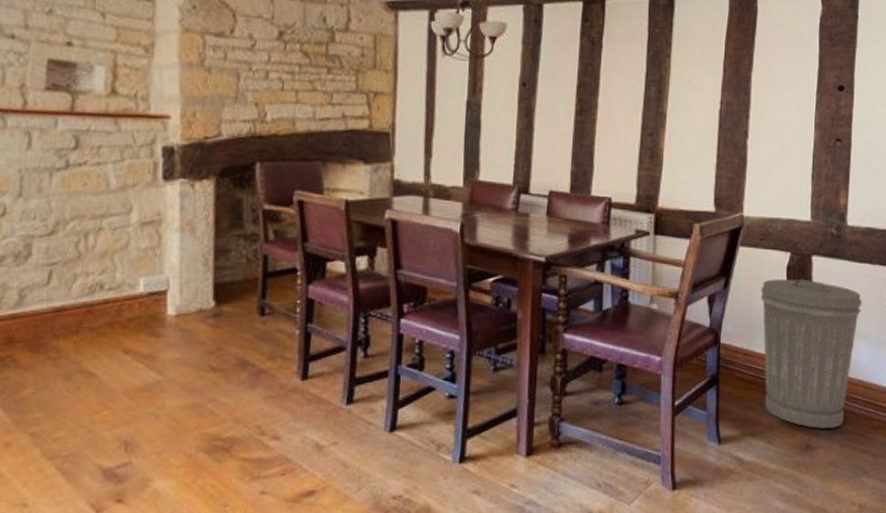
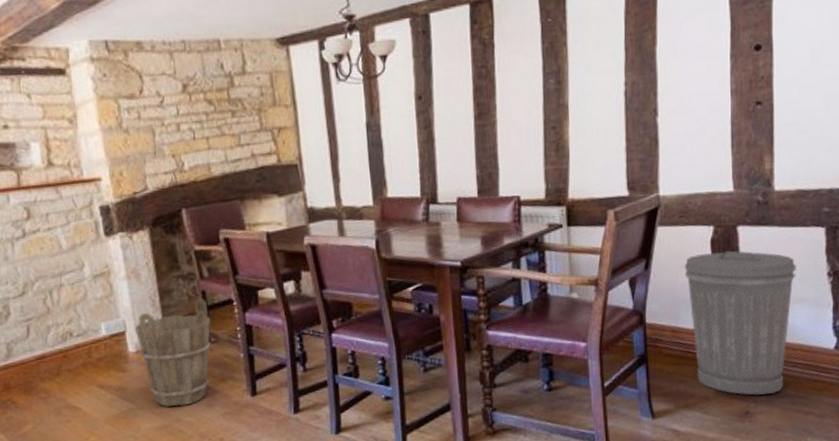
bucket: none [179,263,269,384] -> present [135,298,212,408]

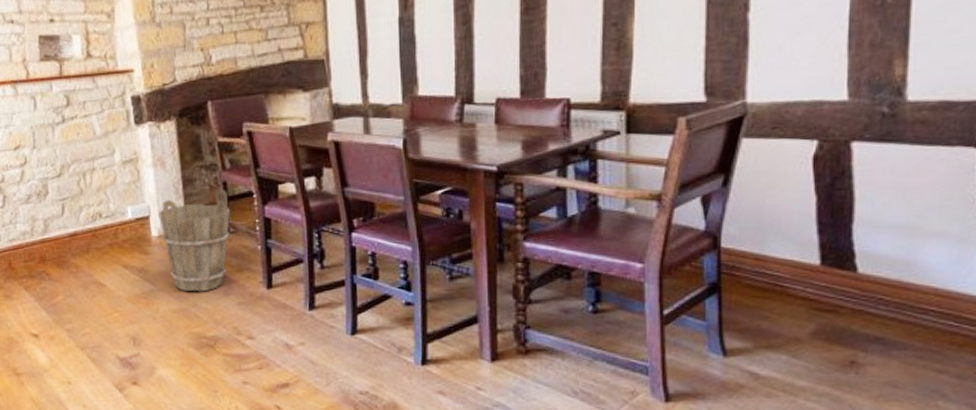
trash can: present [684,250,796,395] -> none [775,170,934,343]

